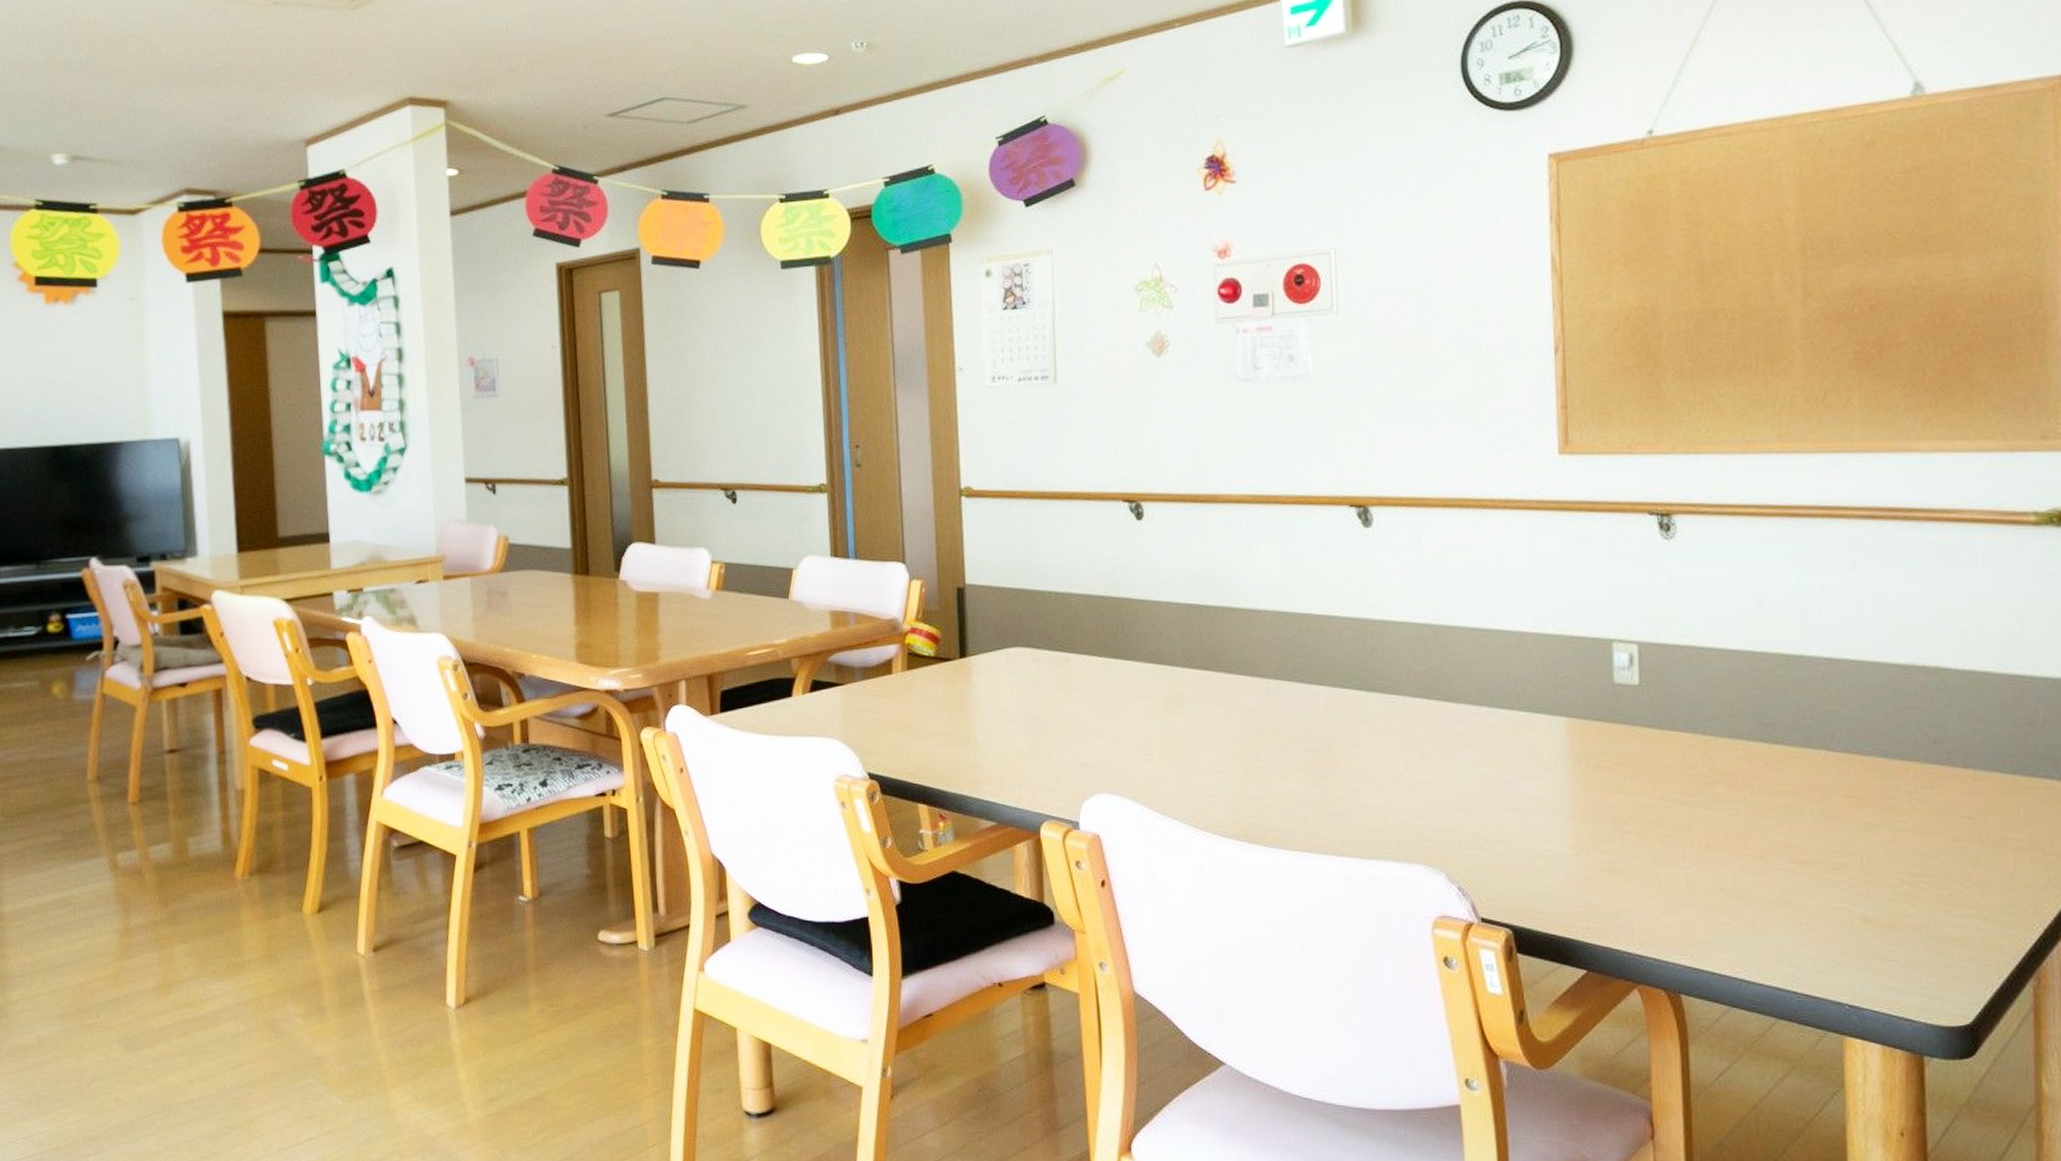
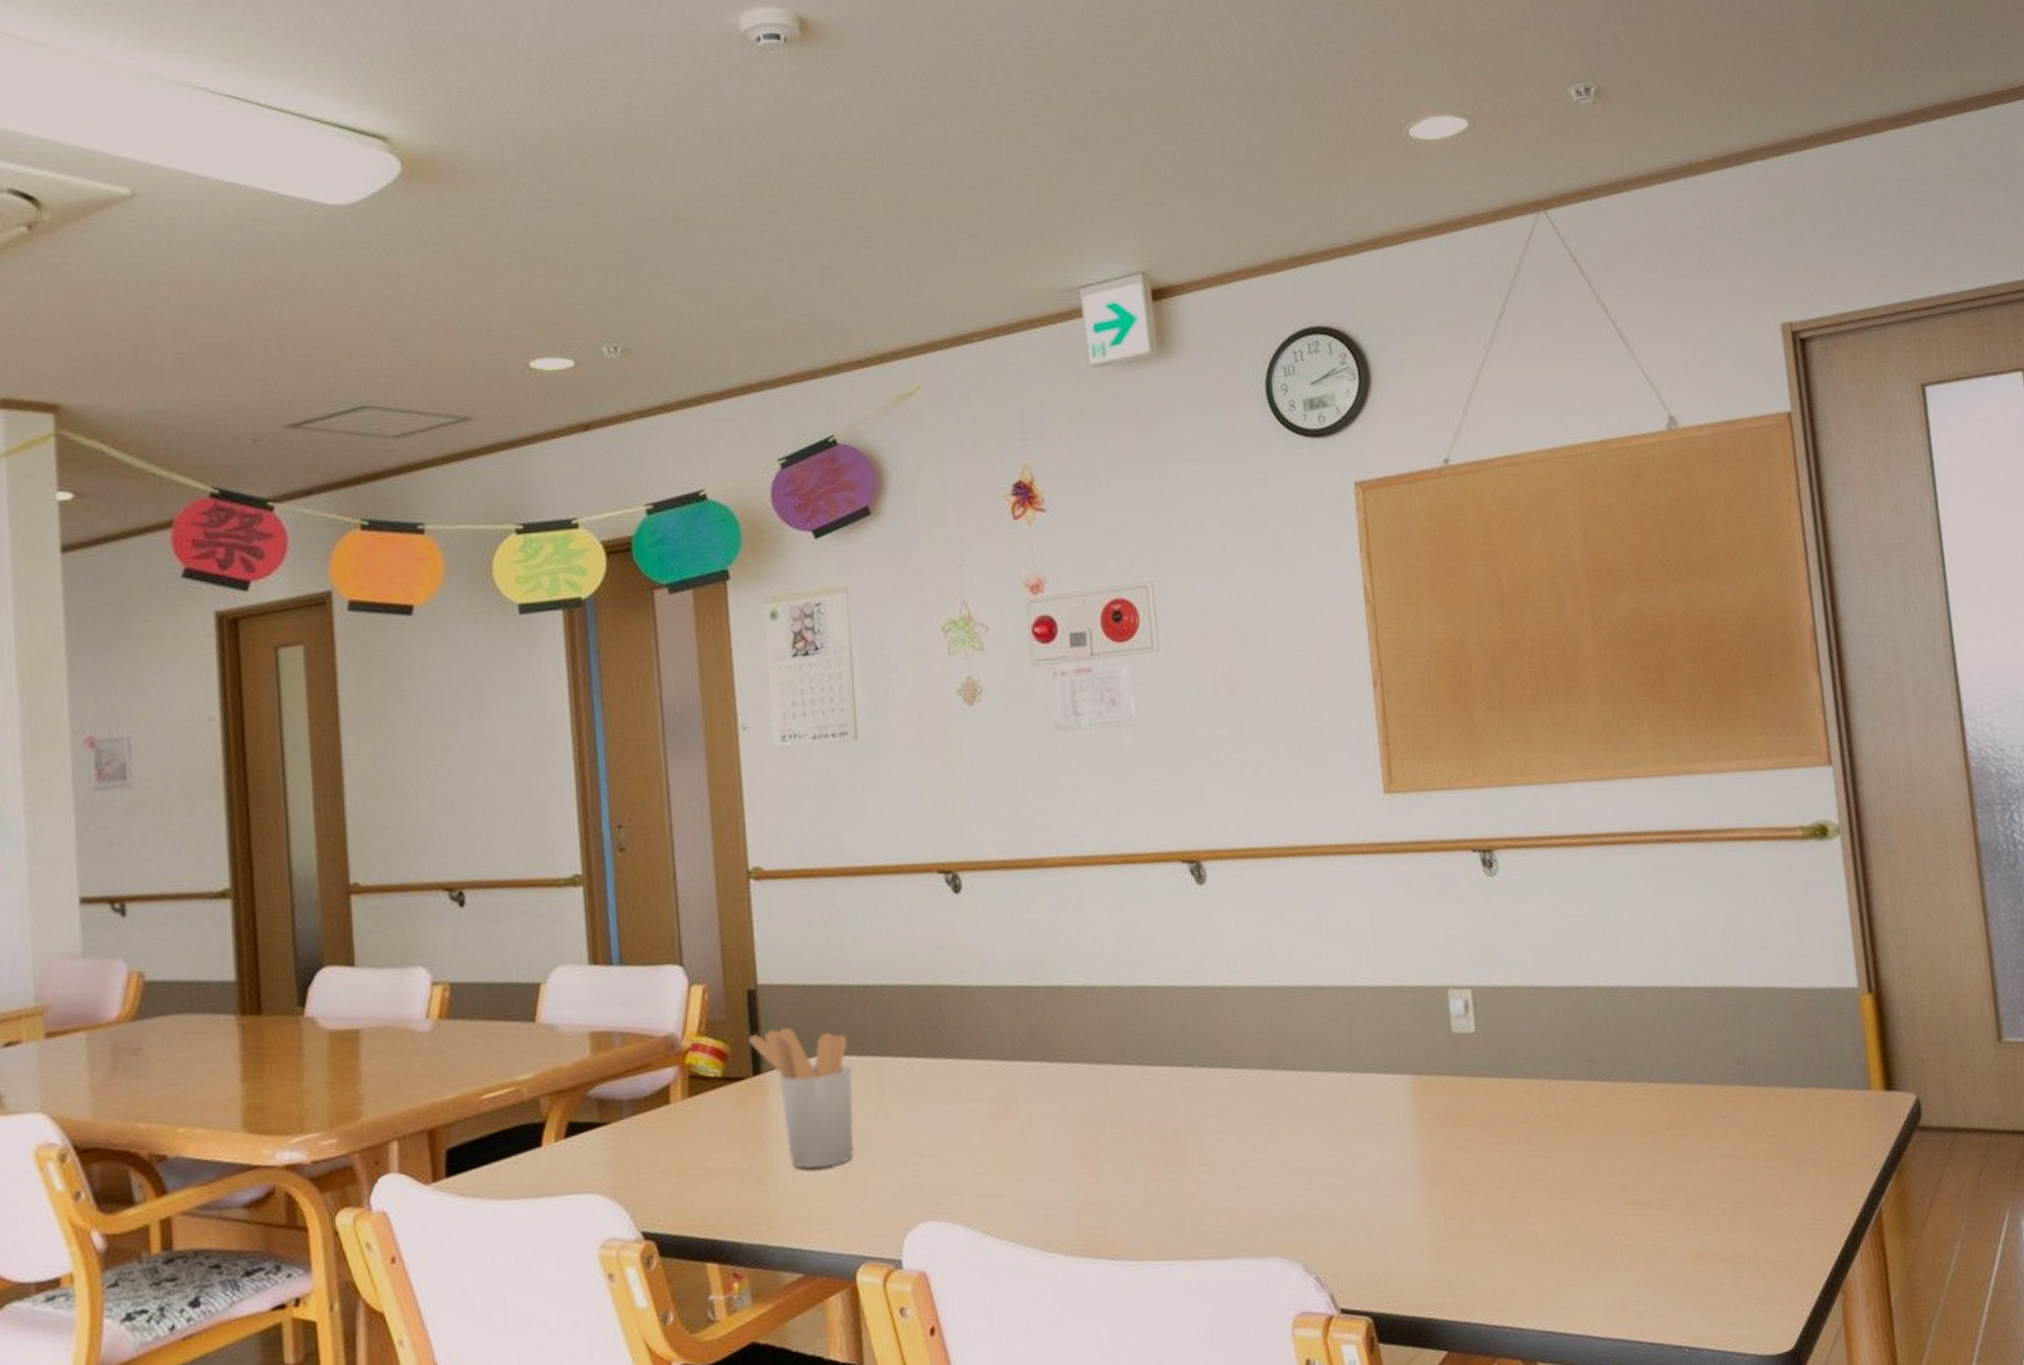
utensil holder: none [957,620,1043,739] -> present [748,1026,855,1170]

